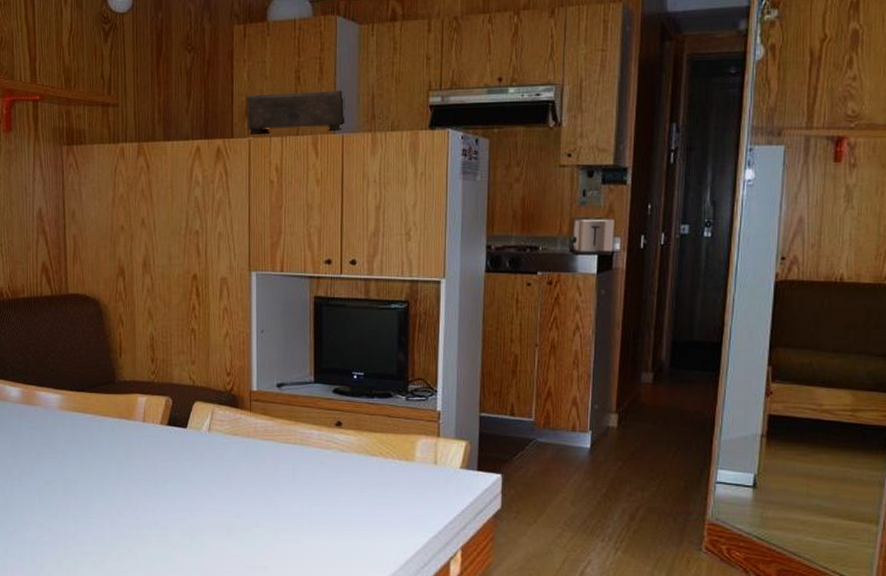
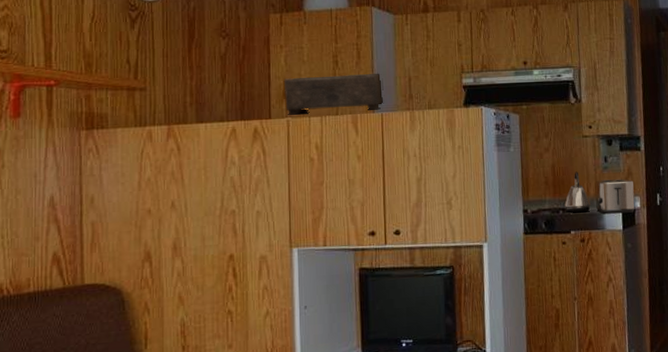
kettle: none [533,206,562,253] -> present [564,171,591,214]

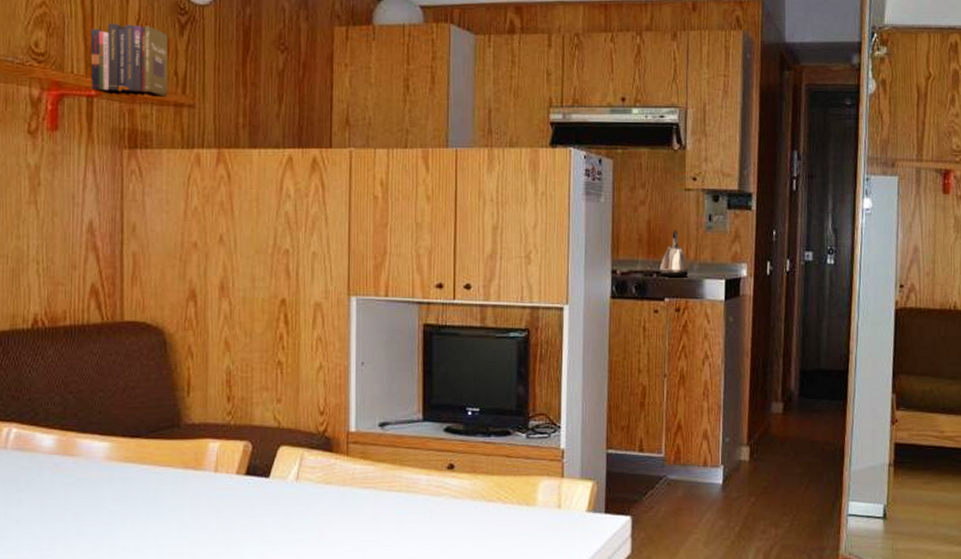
books: none [50,21,122,84] -> present [90,23,169,97]
decorative box: present [283,73,384,115] -> none [347,101,459,145]
toaster: present [595,178,635,215] -> none [695,241,741,283]

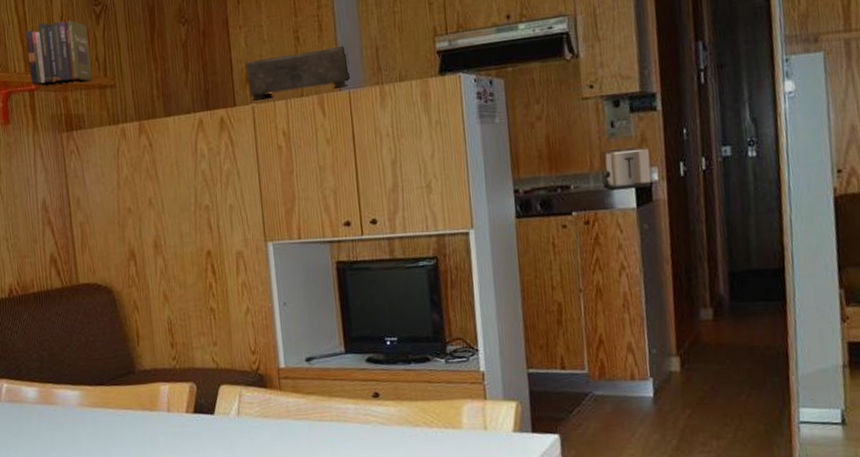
decorative box: none [347,101,459,145] -> present [245,45,351,101]
kettle: present [659,230,689,279] -> none [563,141,595,192]
toaster: none [695,241,741,283] -> present [599,146,651,191]

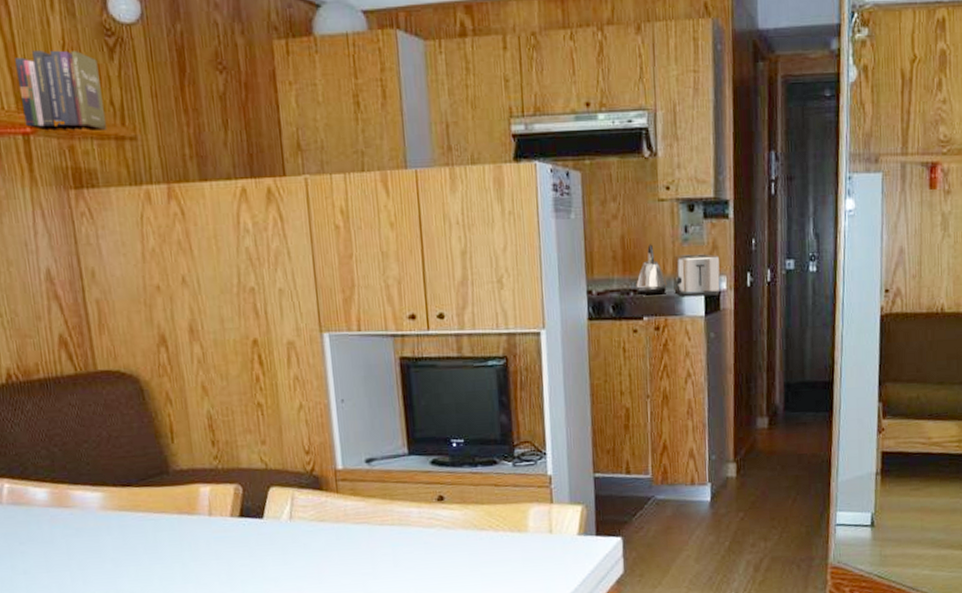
decorative box: present [245,45,351,101] -> none [296,117,418,171]
kettle: none [563,141,595,192] -> present [636,244,667,297]

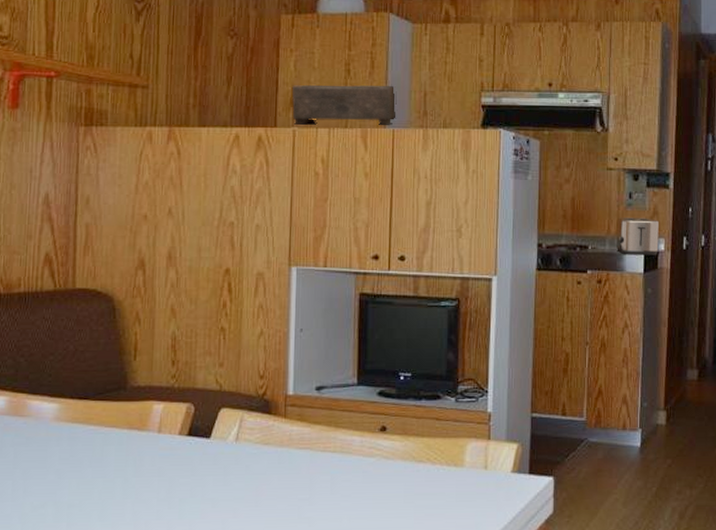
books: present [15,50,108,132] -> none [51,9,125,78]
decorative box: none [296,117,418,171] -> present [291,84,397,125]
kettle: present [636,244,667,297] -> none [583,206,611,253]

